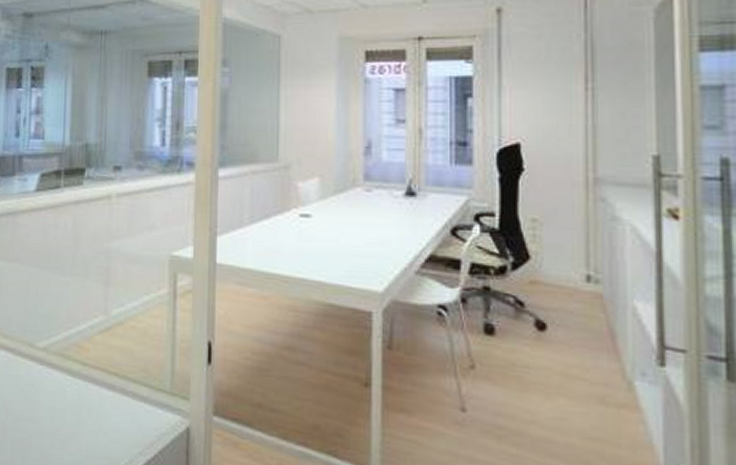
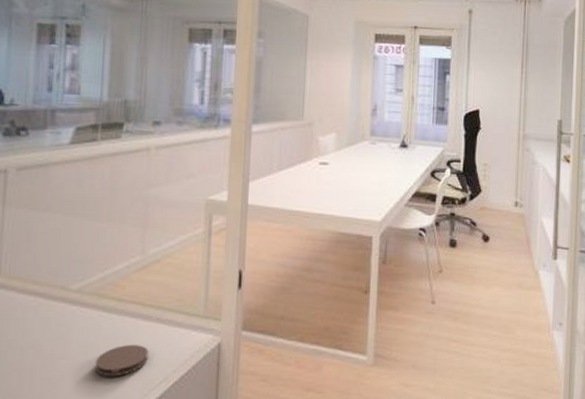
coaster: none [60,415,113,450] -> present [94,345,149,377]

